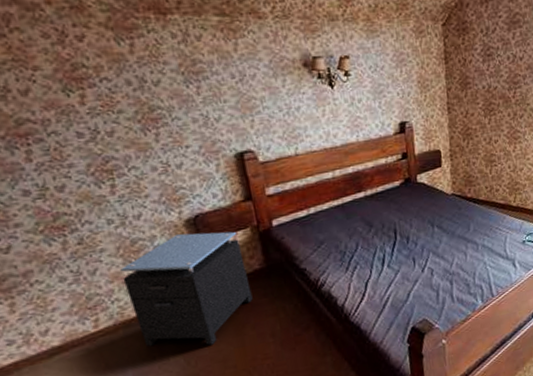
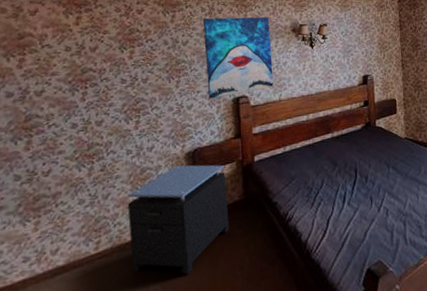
wall art: none [175,45,287,156] -> present [203,16,274,99]

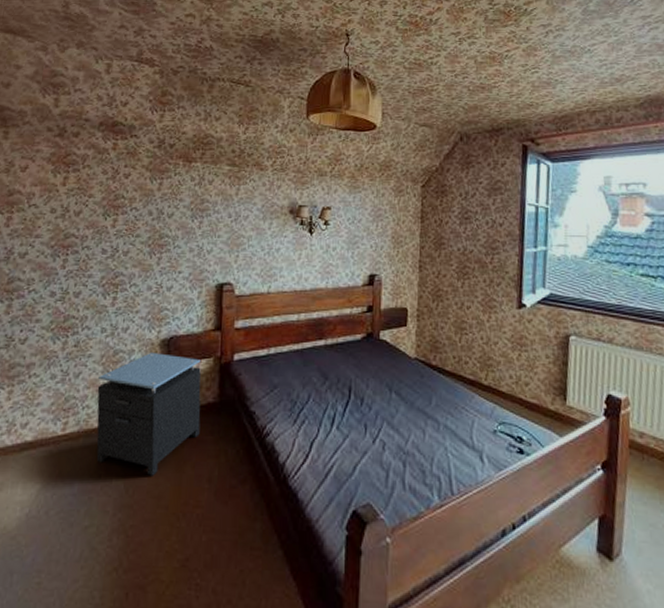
wall art: present [203,16,274,99] -> none [190,189,265,282]

